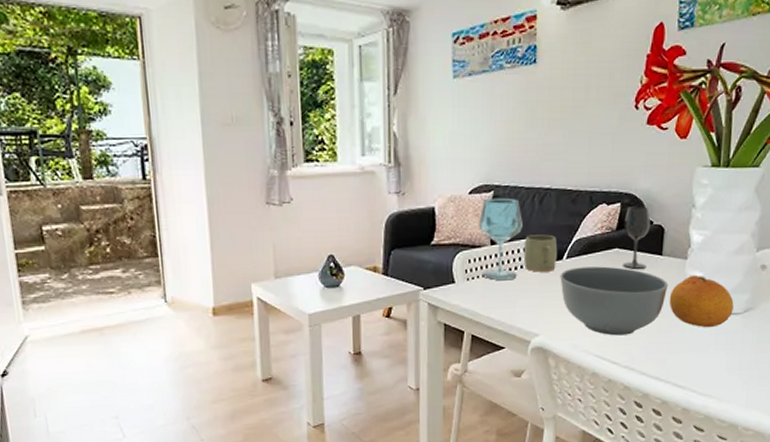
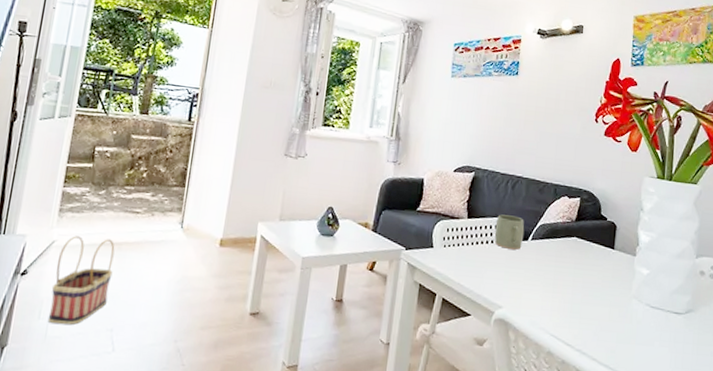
basket: none [36,325,104,419] -> present [47,236,115,325]
wine glass: present [479,197,524,281] -> none [457,177,497,253]
bowl: present [560,266,669,336] -> none [524,249,619,319]
wine glass: present [623,206,651,269] -> none [580,202,605,259]
fruit: present [669,275,734,328] -> none [619,271,677,324]

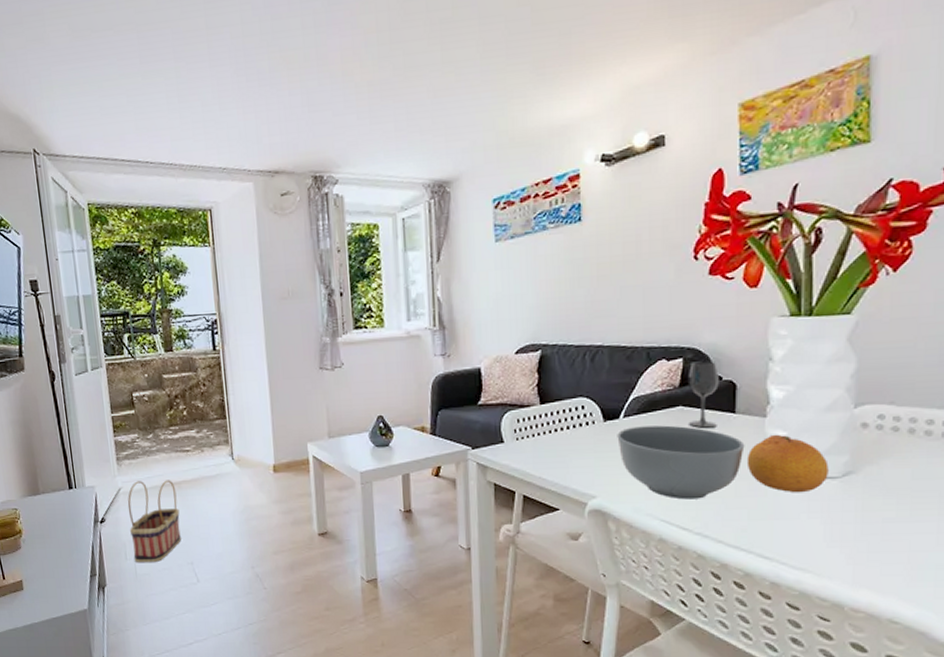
mug: present [494,214,525,250] -> none [575,392,614,432]
bowl: none [524,249,619,319] -> present [617,425,745,500]
wine glass: none [580,202,605,259] -> present [687,361,719,428]
fruit: none [619,271,677,324] -> present [746,434,829,493]

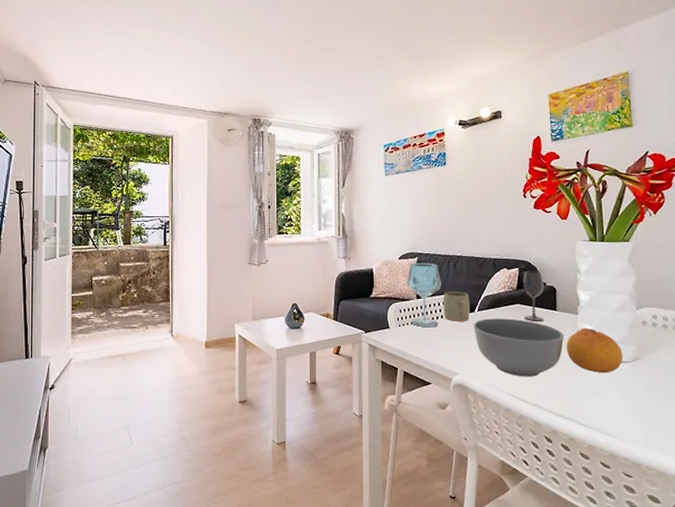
basket: present [127,480,181,562] -> none [75,352,122,426]
wine glass: none [526,356,575,441] -> present [407,262,442,328]
mug: none [575,392,614,432] -> present [443,291,471,321]

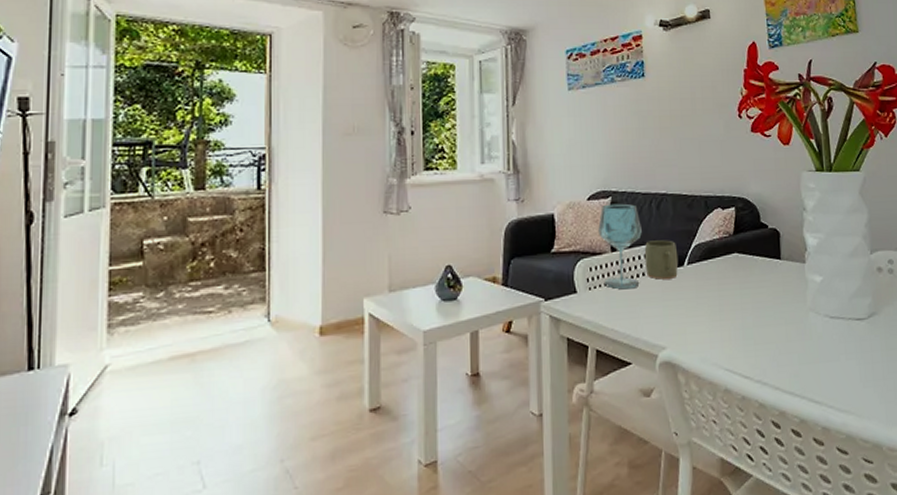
bowl: present [473,318,564,377] -> none [682,272,791,347]
wine glass: present [522,271,544,321] -> none [740,210,767,274]
fruit: present [566,327,623,374] -> none [793,279,858,336]

